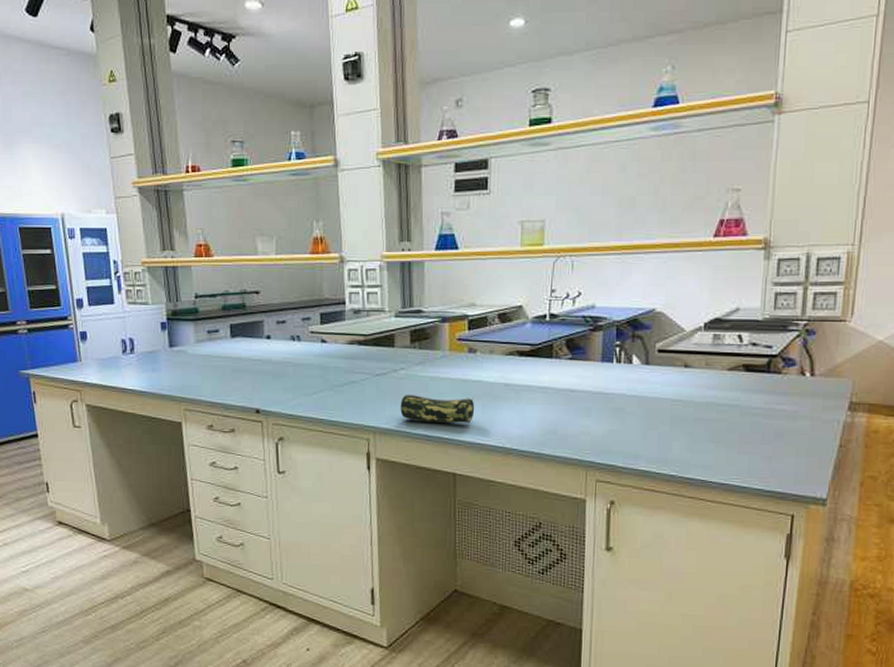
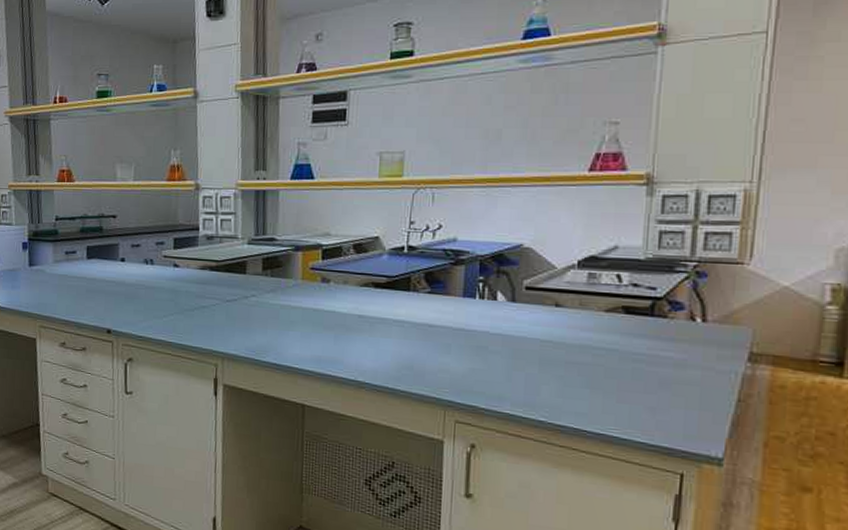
pencil case: present [400,394,475,423] -> none [249,321,327,354]

